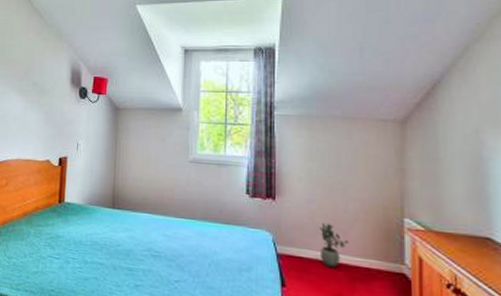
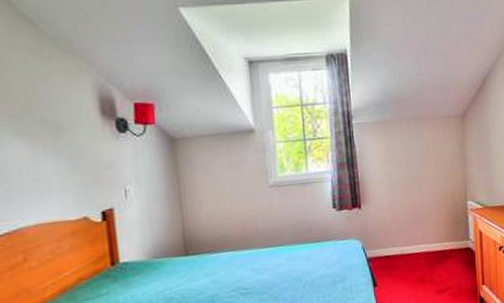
potted plant: present [319,222,349,268] -> none [402,219,427,259]

